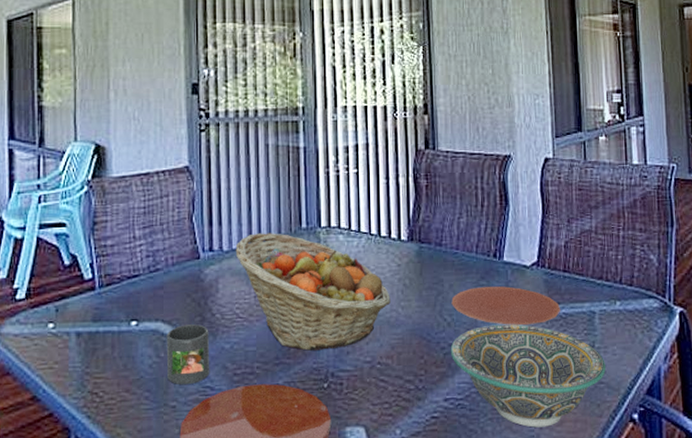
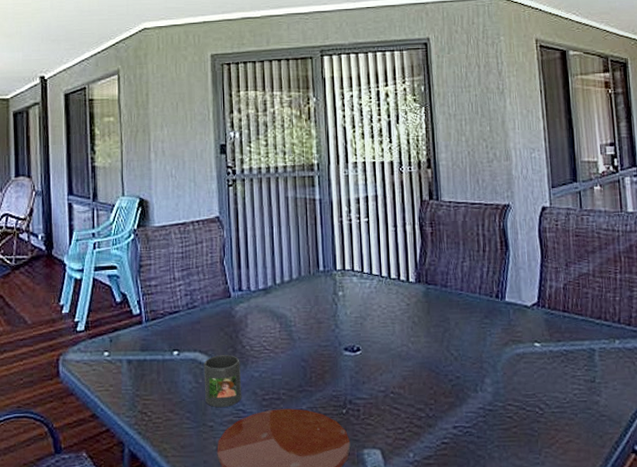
fruit basket: present [235,233,391,351] -> none [261,275,401,380]
bowl: present [450,324,607,428] -> none [457,359,608,455]
plate: present [451,286,561,325] -> none [457,324,562,360]

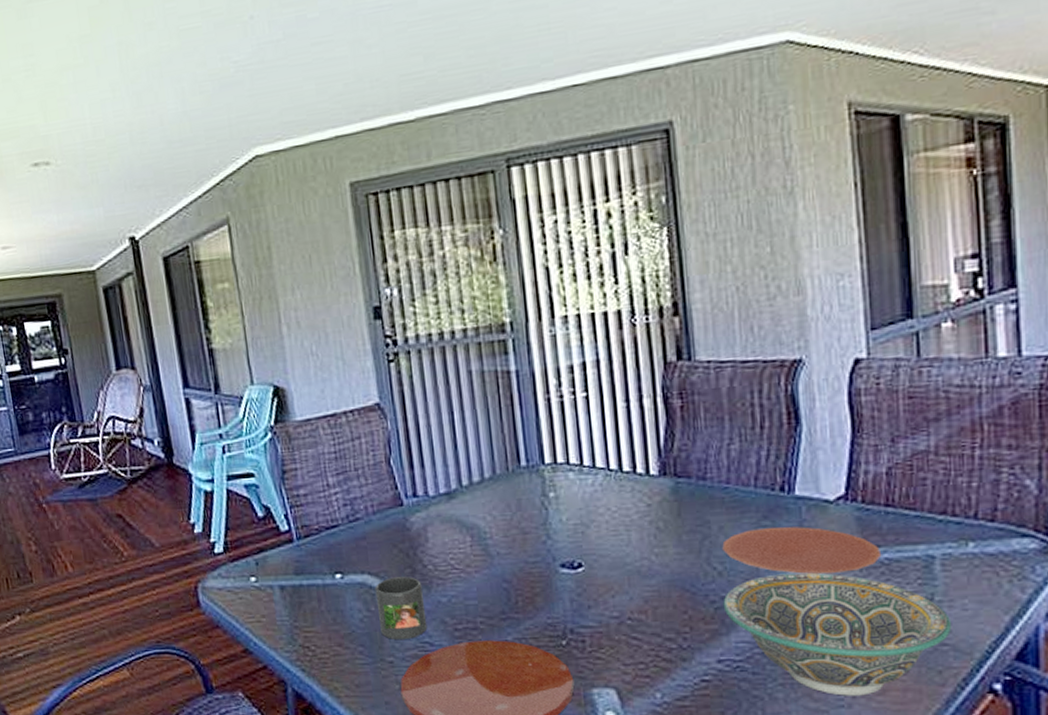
plate: none [457,324,562,360] -> present [722,526,882,574]
bowl: none [457,359,608,455] -> present [723,572,953,696]

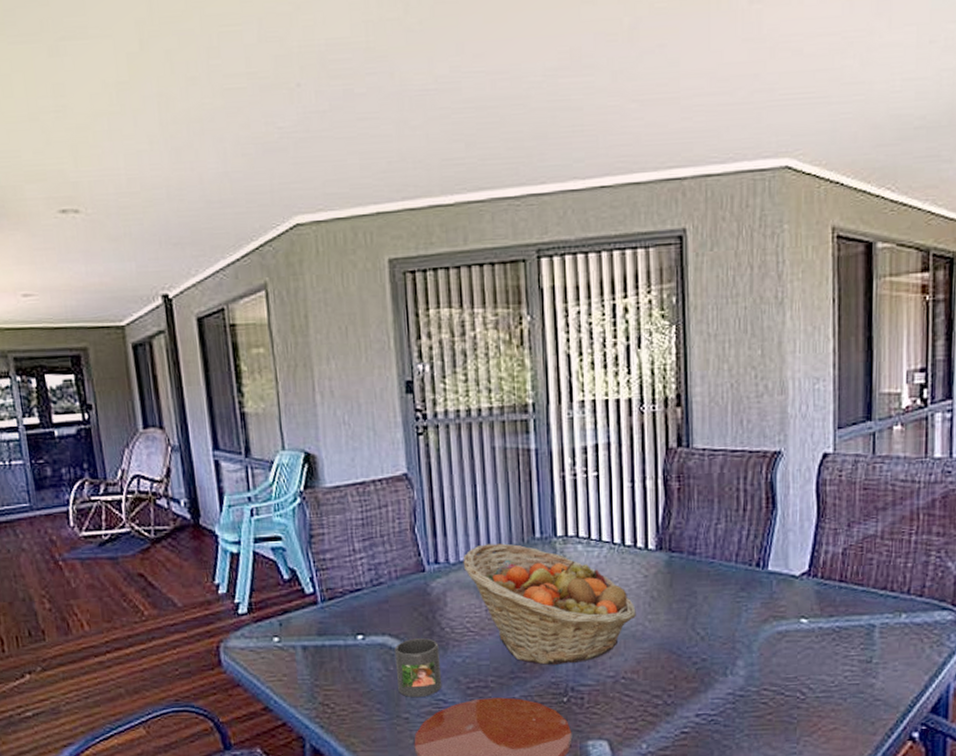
fruit basket: none [442,473,640,605] -> present [462,543,636,665]
plate: present [722,526,882,574] -> none [706,597,834,639]
bowl: present [723,572,953,696] -> none [703,638,885,744]

